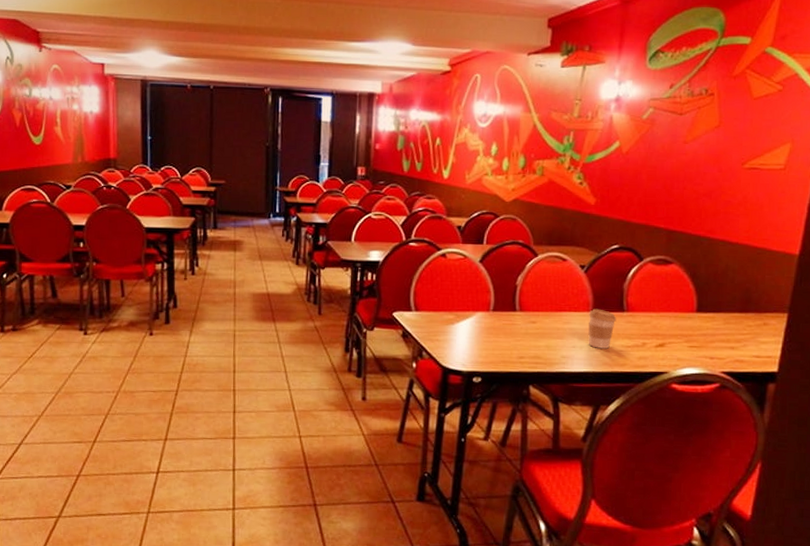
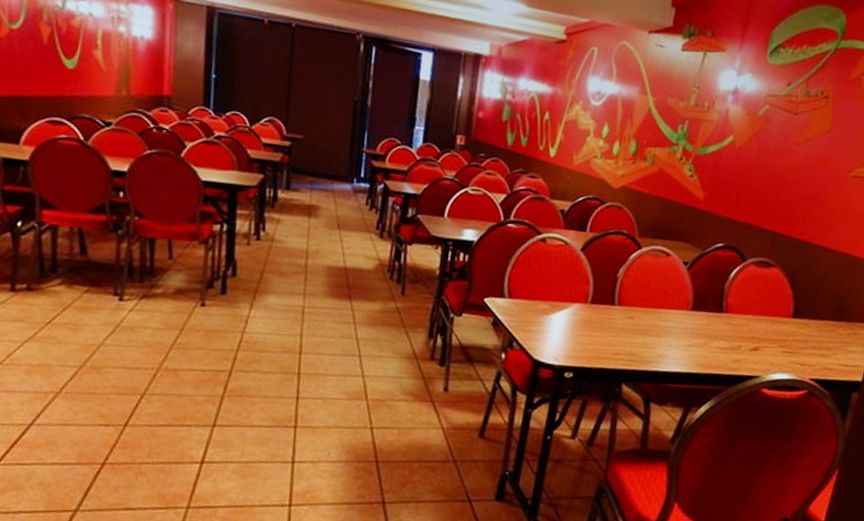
coffee cup: present [588,308,617,349] -> none [684,307,715,350]

